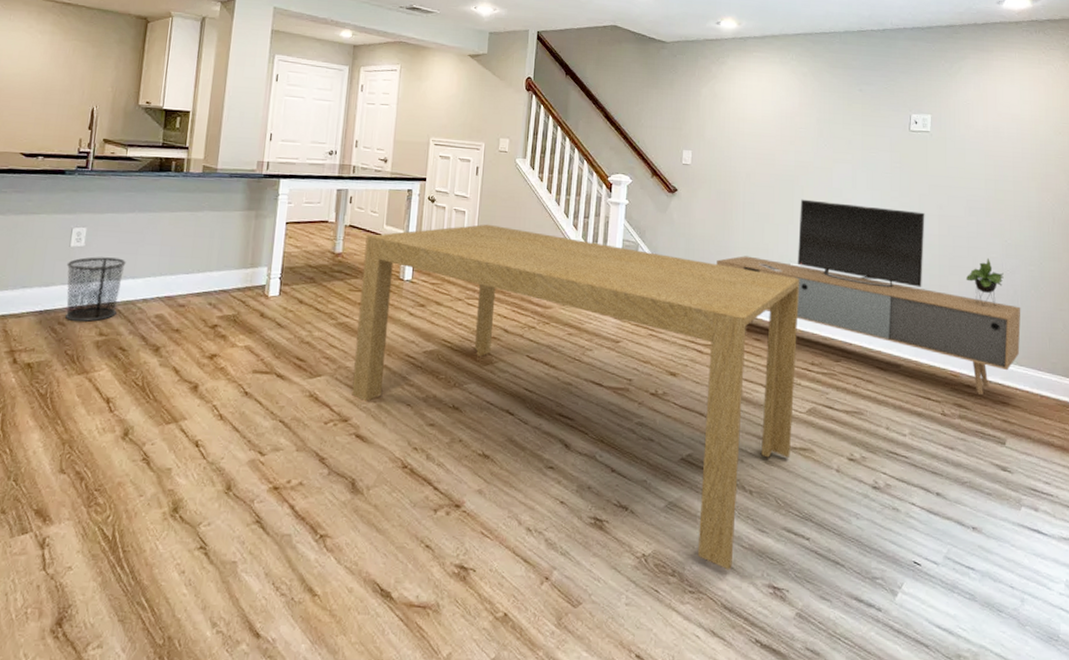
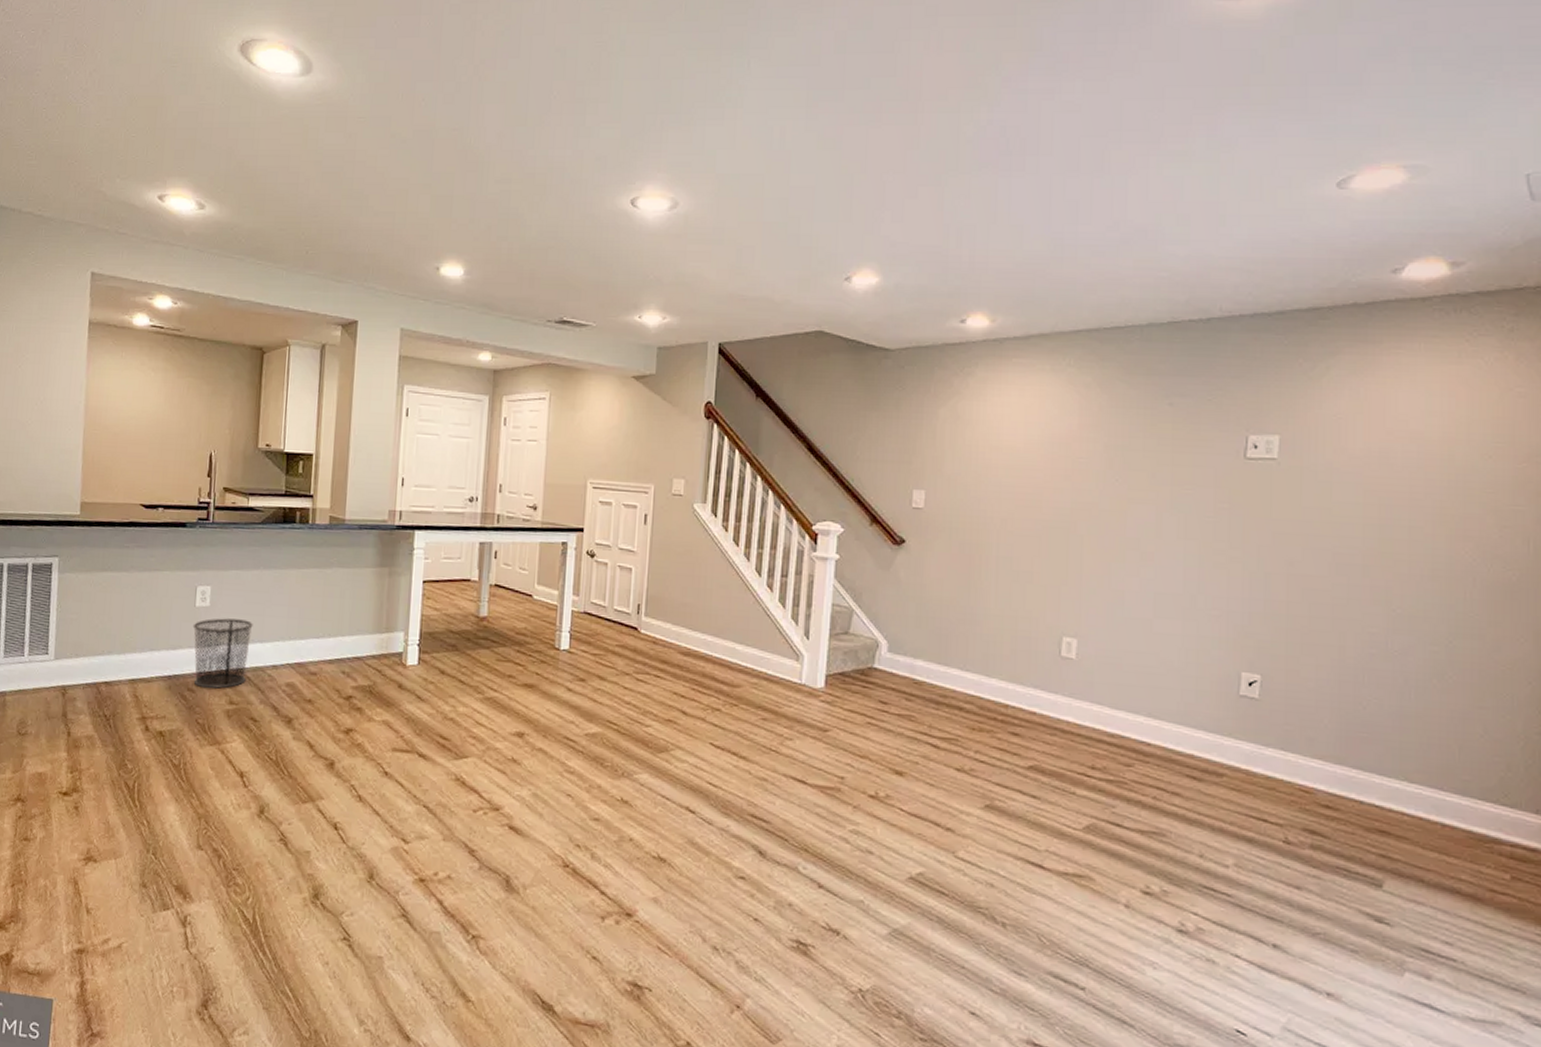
dining table: present [352,224,800,570] -> none [503,583,1077,1018]
media console: present [717,199,1021,395] -> none [959,552,1415,819]

